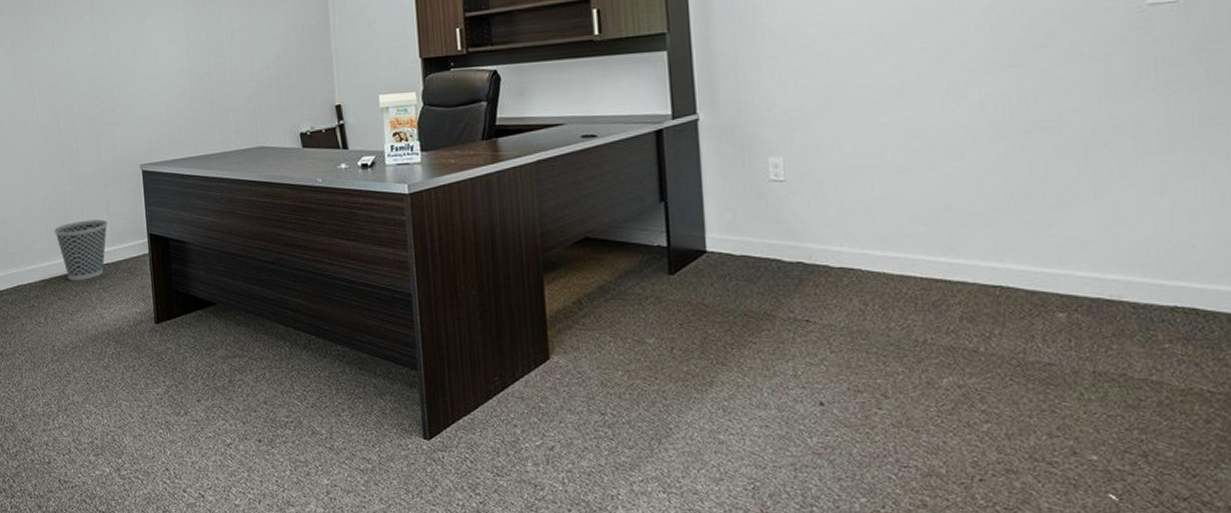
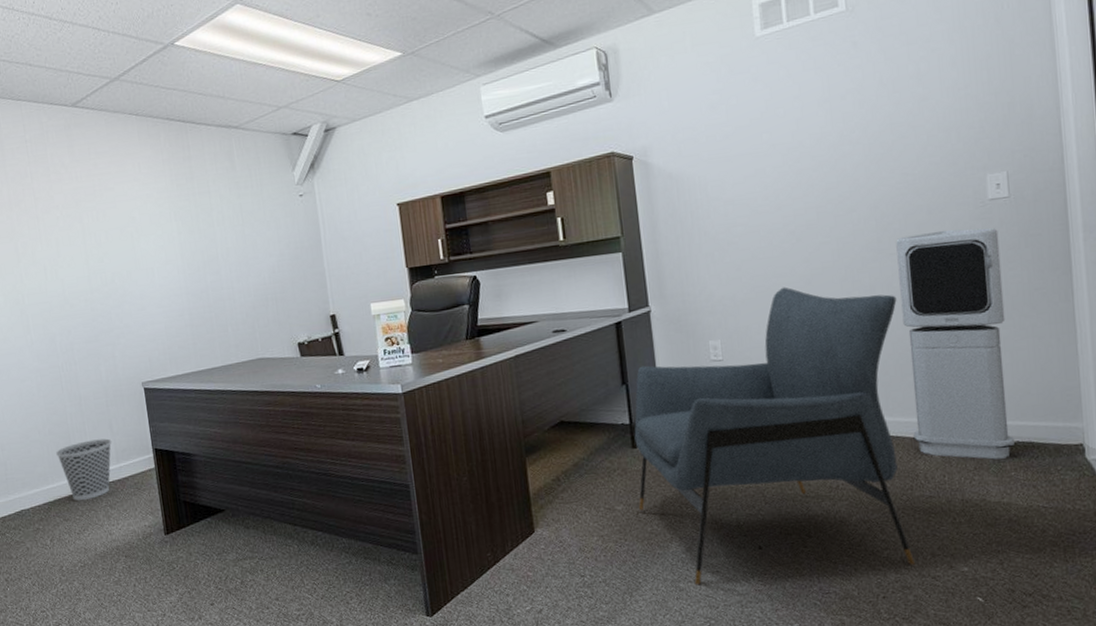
chair: none [672,99,1026,445] -> present [634,286,916,586]
air purifier: none [1017,39,1170,326] -> present [896,228,1014,460]

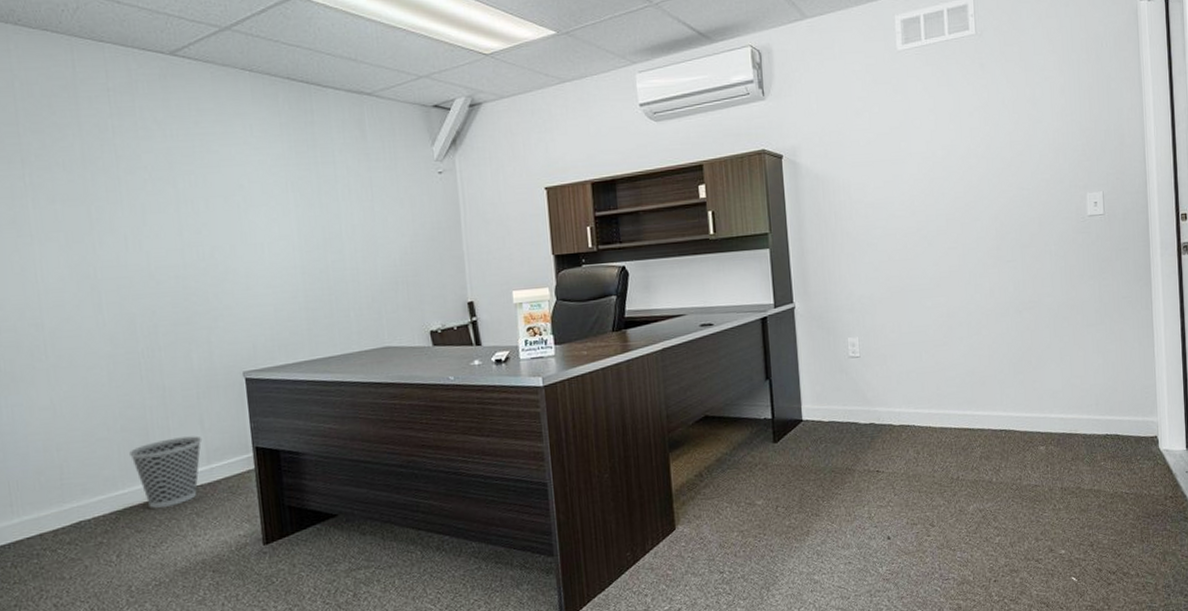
chair: present [634,286,916,586] -> none [776,288,1023,577]
air purifier: present [896,228,1014,460] -> none [1012,241,1104,451]

